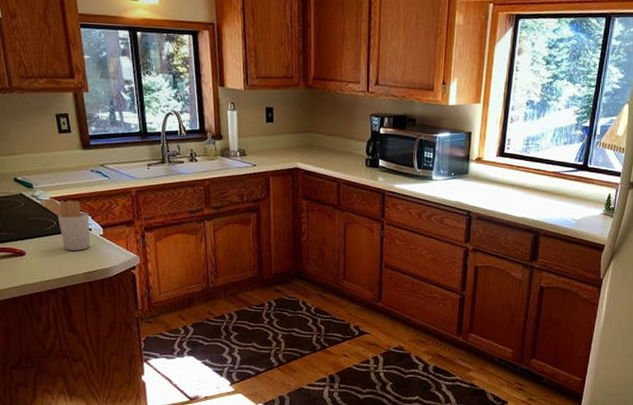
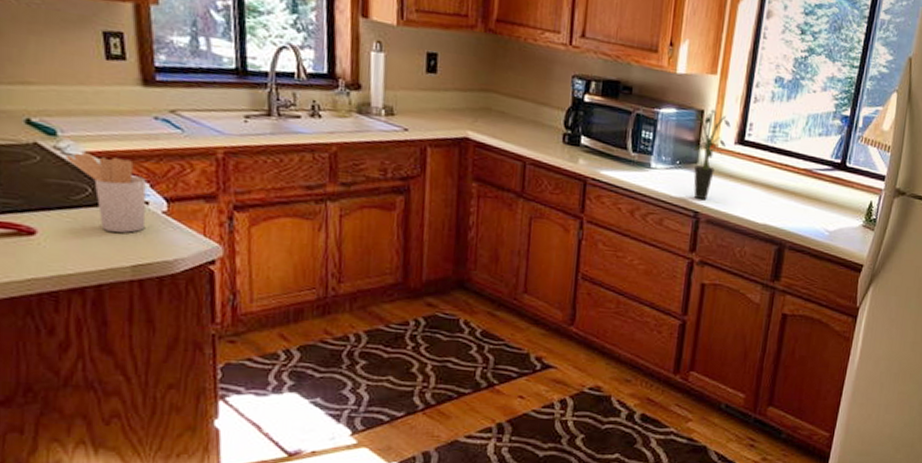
potted plant: none [464,131,493,202] -> present [693,109,731,200]

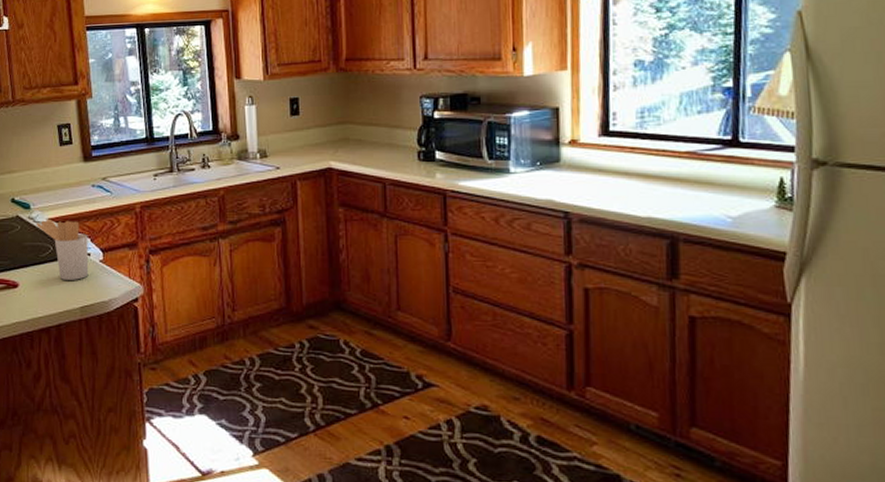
potted plant: present [693,109,731,200] -> none [550,105,591,199]

